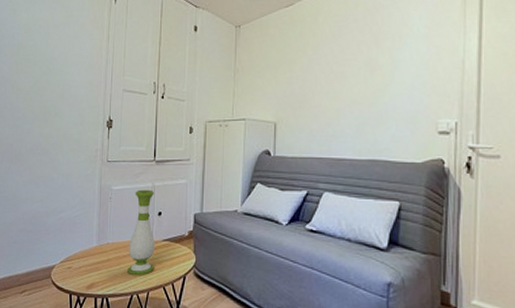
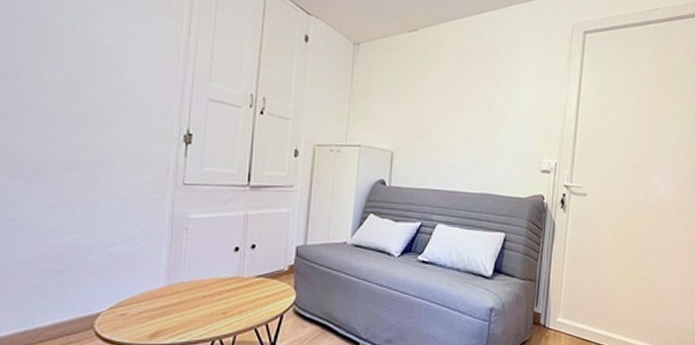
vase: present [128,189,155,276] -> none [208,218,246,319]

